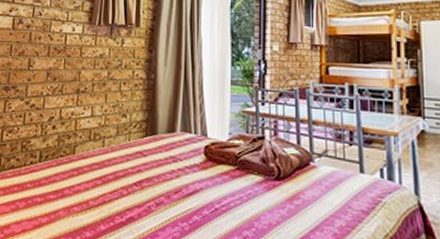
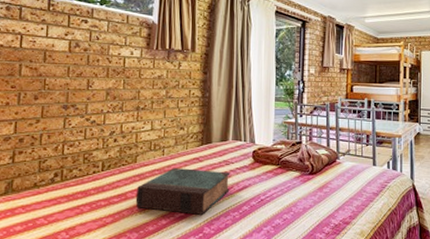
book: none [72,161,179,223] -> present [135,167,231,215]

